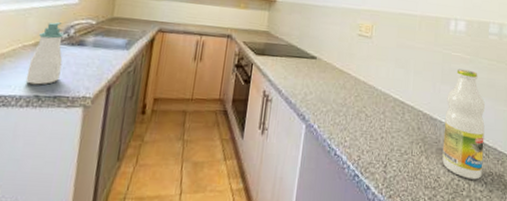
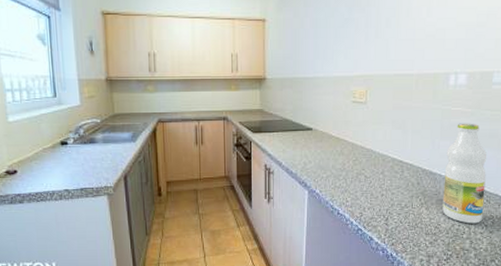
soap bottle: present [25,22,63,85] -> none [52,125,81,181]

